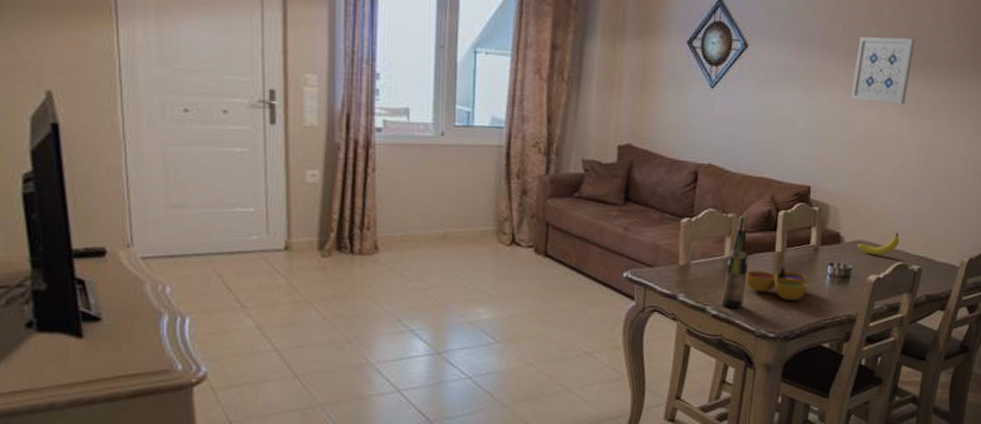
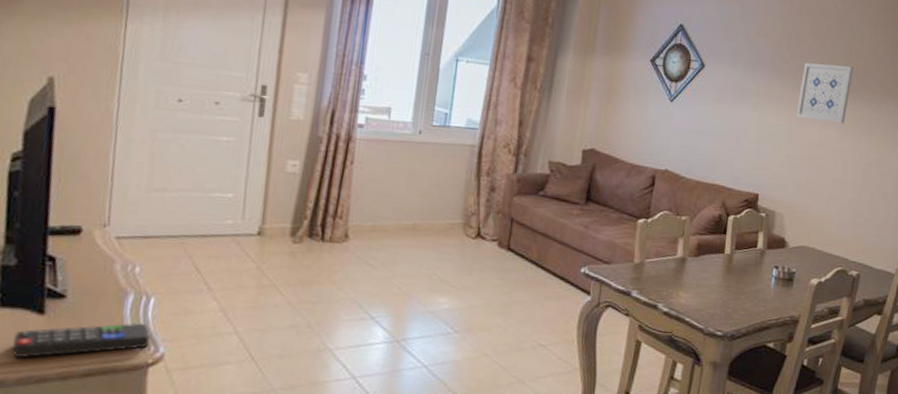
remote control: none [56,343,190,382] -> present [11,323,150,358]
wine bottle: present [721,216,748,309] -> none [673,219,700,307]
decorative bowl: present [746,268,808,301] -> none [696,269,754,301]
banana: present [857,233,900,256] -> none [800,240,840,261]

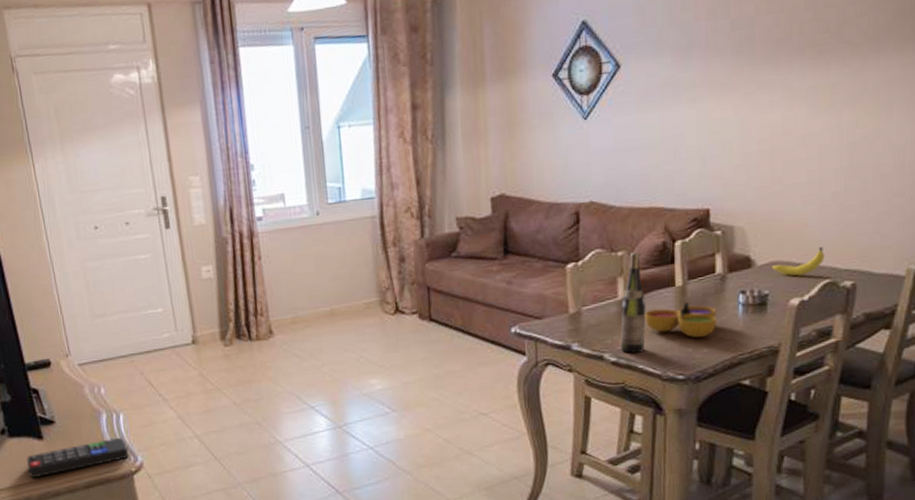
wine bottle: none [673,219,700,307] -> present [620,252,646,353]
decorative bowl: none [696,269,754,301] -> present [644,302,718,338]
wall art: present [796,62,854,124] -> none [747,18,822,103]
banana: none [800,240,840,261] -> present [772,247,825,277]

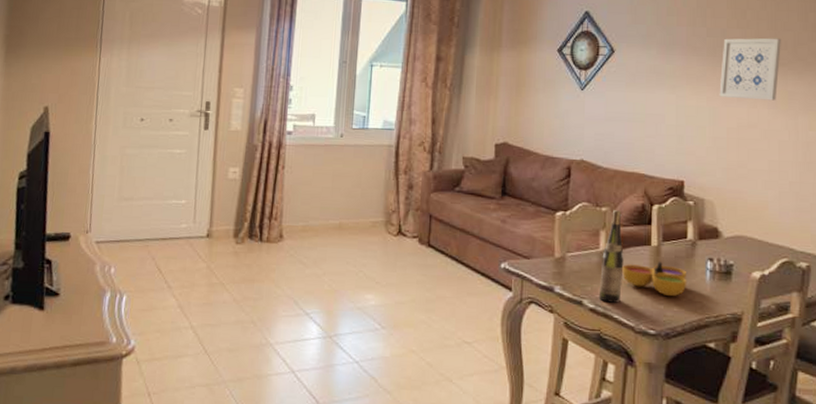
remote control: present [27,437,128,479] -> none [20,318,123,349]
wall art: none [747,18,822,103] -> present [719,38,781,101]
banana: present [772,247,825,277] -> none [737,228,783,252]

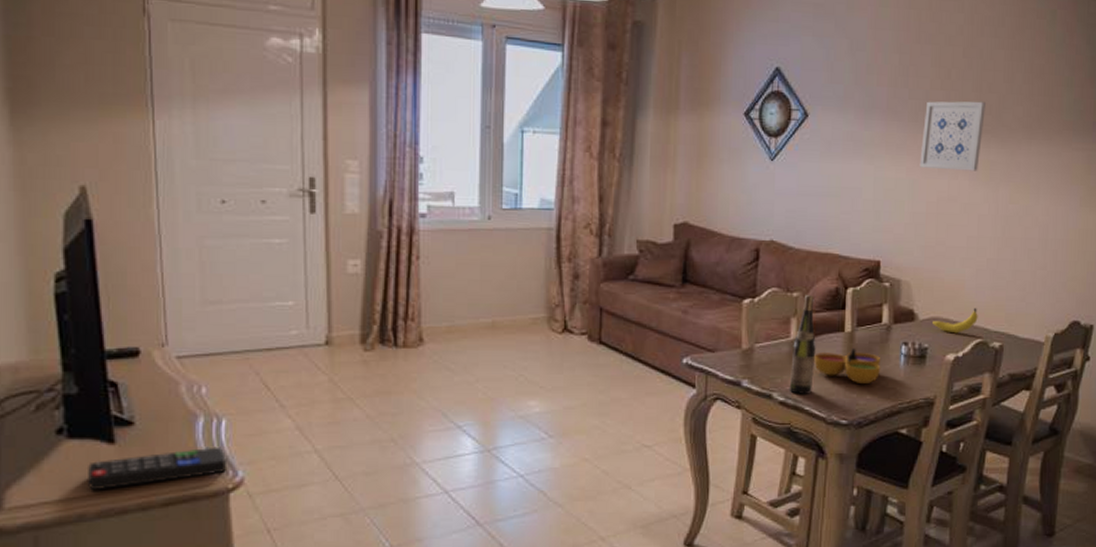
remote control: none [20,318,123,349] -> present [86,446,226,491]
banana: none [737,228,783,252] -> present [932,308,978,334]

